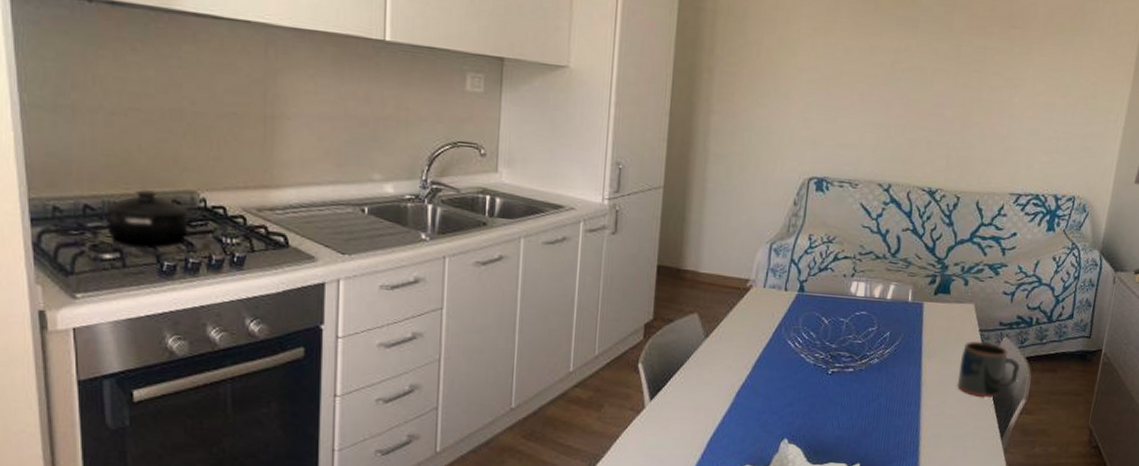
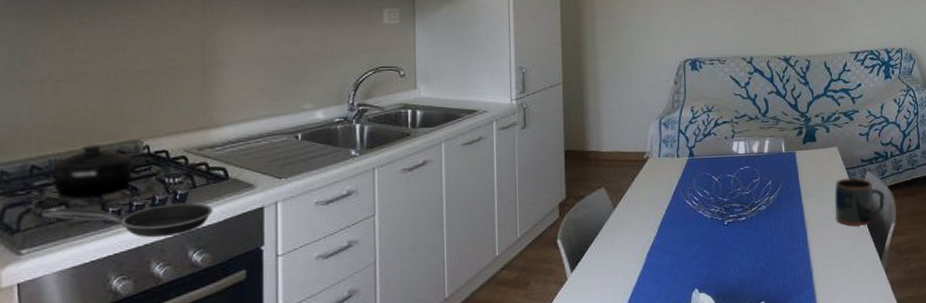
frying pan: none [95,254,272,301] -> present [41,203,213,238]

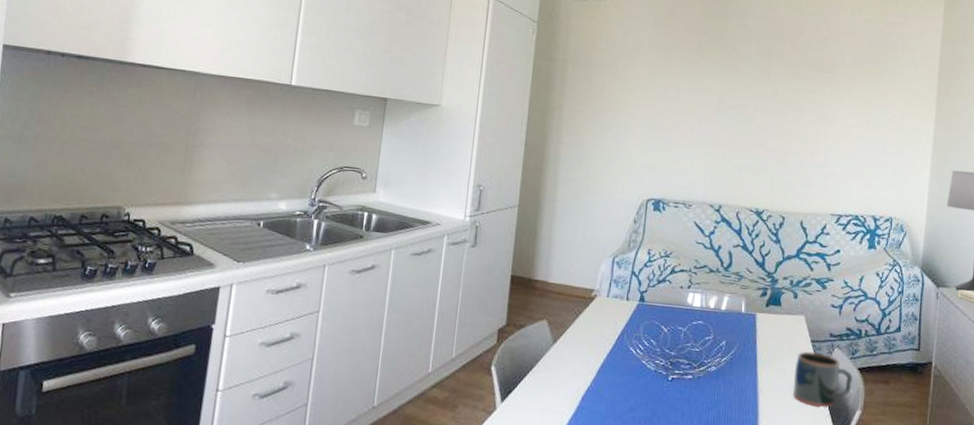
frying pan: present [41,203,213,238] -> none [31,259,176,302]
saucepan: present [51,143,132,201] -> none [45,204,113,256]

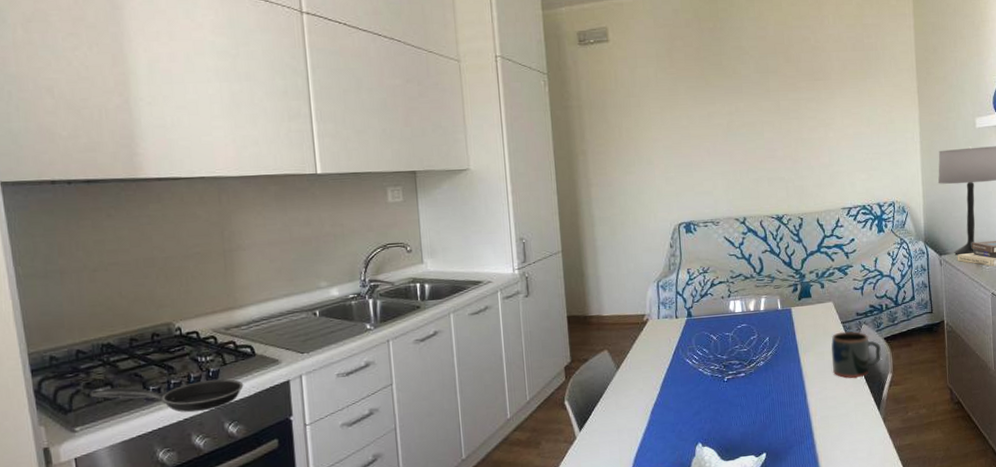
frying pan: none [31,259,176,302] -> present [89,379,244,413]

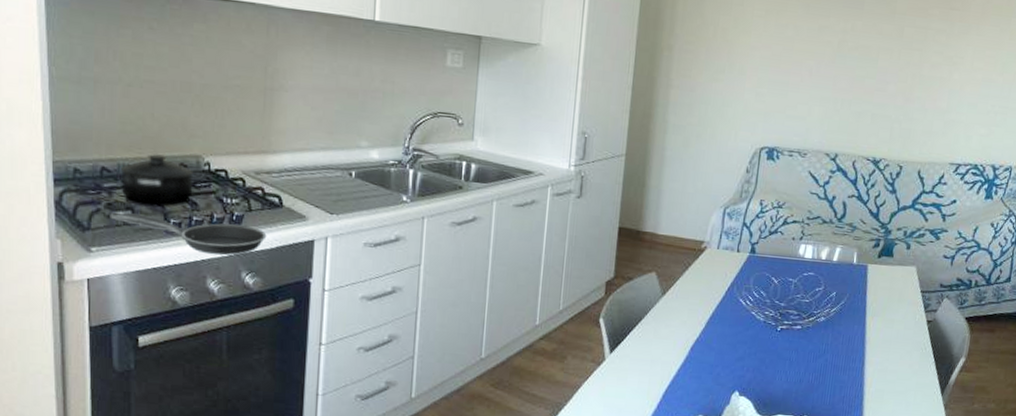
saucepan: none [94,328,168,381] -> present [120,153,193,209]
mug: present [831,331,881,379] -> none [900,301,960,356]

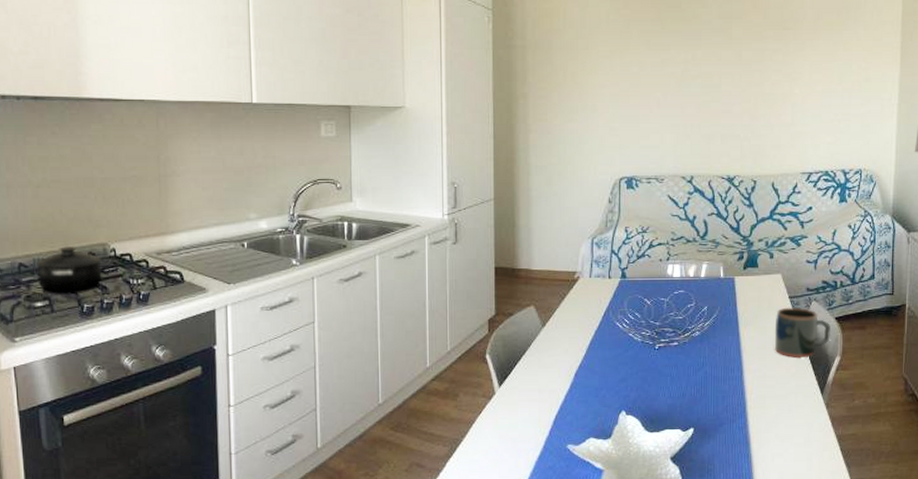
frying pan: present [110,212,267,256] -> none [29,303,172,333]
mug: none [900,301,960,356] -> present [774,307,831,359]

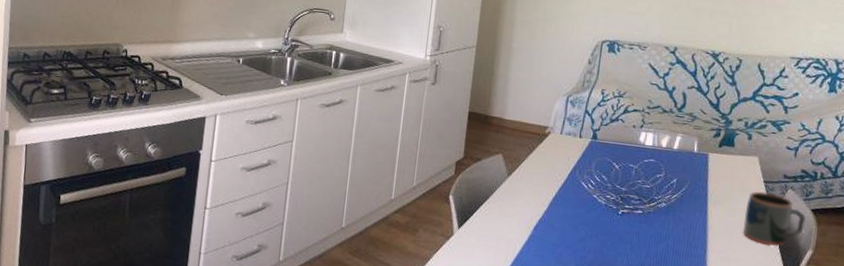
saucepan: present [35,245,102,296] -> none [57,41,113,87]

